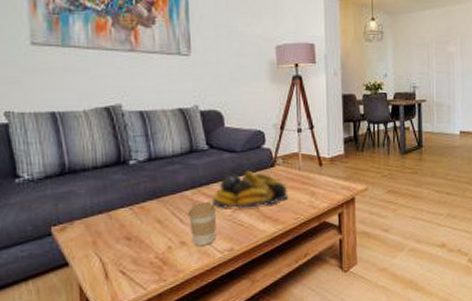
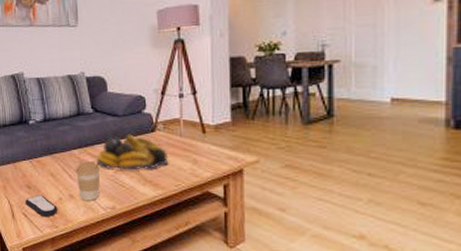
remote control: none [122,246,166,272] -> present [24,195,58,217]

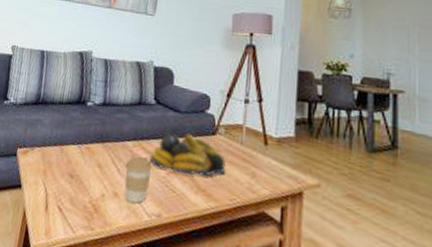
remote control: present [24,195,58,217] -> none [63,186,99,216]

